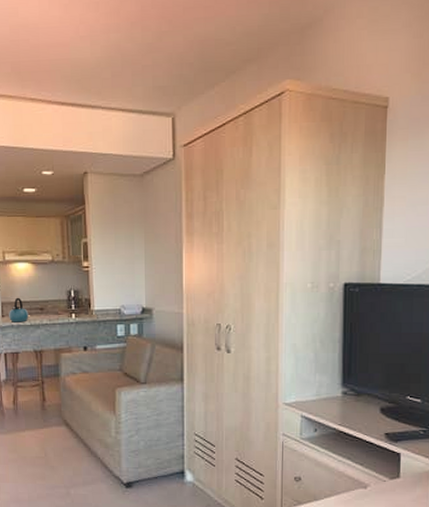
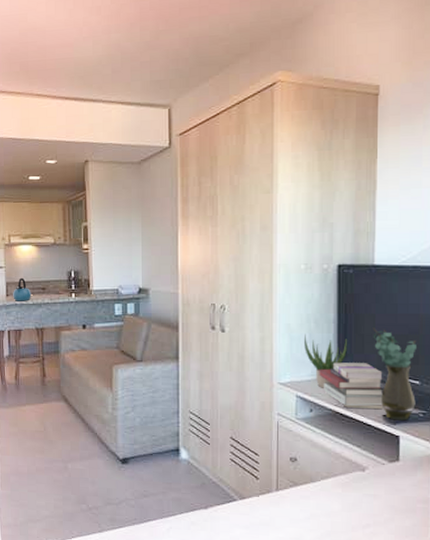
potted plant: none [310,353,352,408] -> present [305,333,347,388]
books: none [324,382,386,428] -> present [319,362,383,410]
vase: none [377,347,419,438] -> present [373,328,417,421]

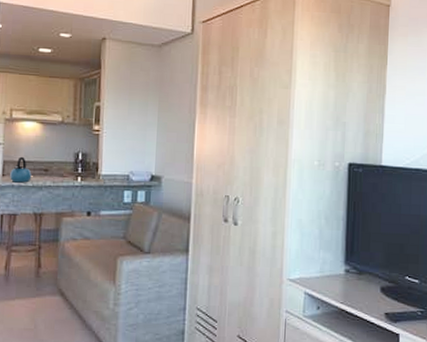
potted plant: present [305,333,347,388] -> none [314,230,354,285]
books: present [319,362,383,410] -> none [327,260,386,308]
vase: present [373,328,417,421] -> none [378,226,417,319]

